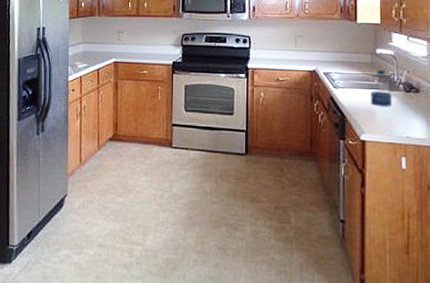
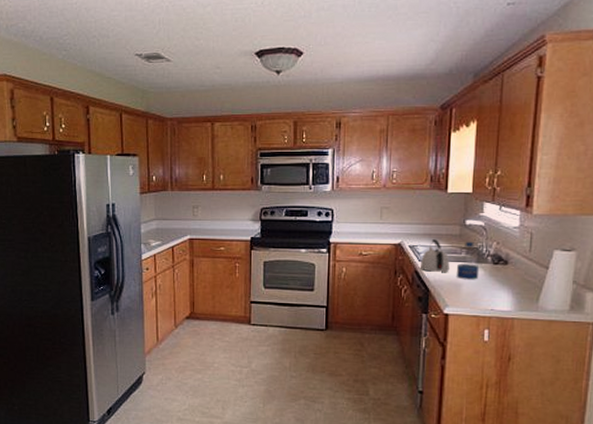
kettle: none [335,67,363,100] -> present [419,239,450,273]

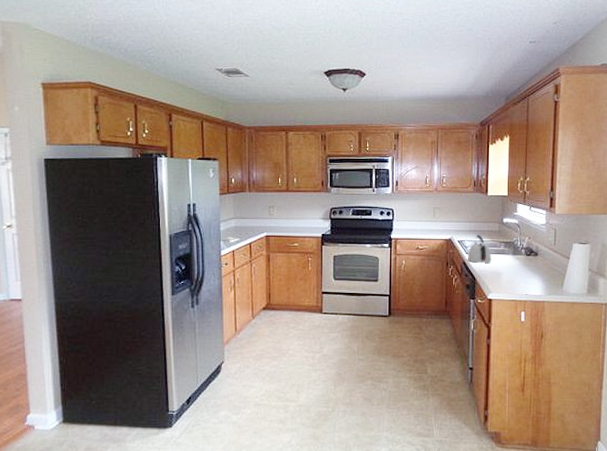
water bottle: present [456,241,480,280] -> none [497,236,516,269]

